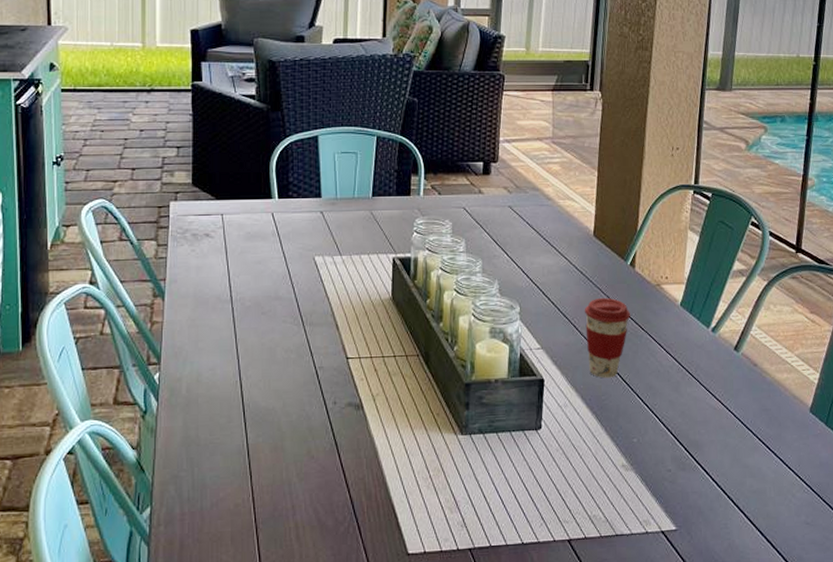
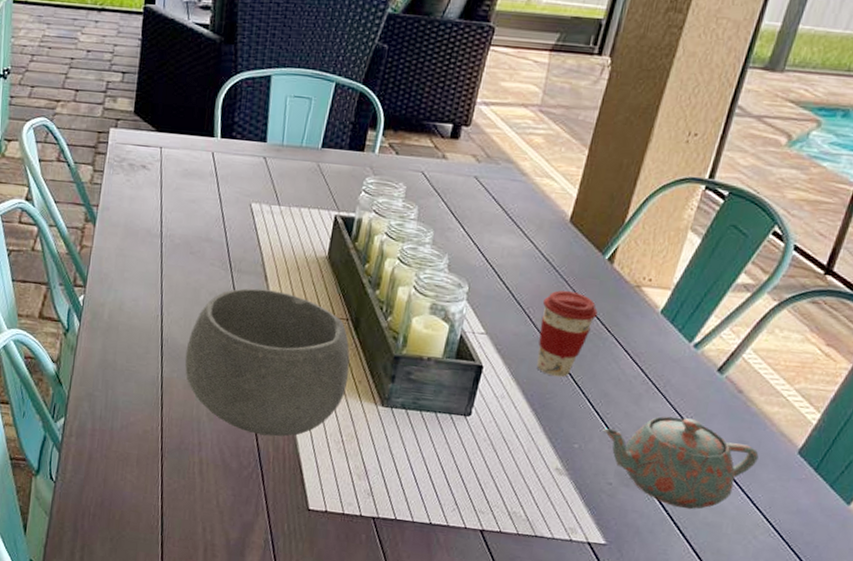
bowl: none [268,338,427,486] -> present [185,288,350,437]
teapot: none [654,397,781,481] -> present [602,416,759,510]

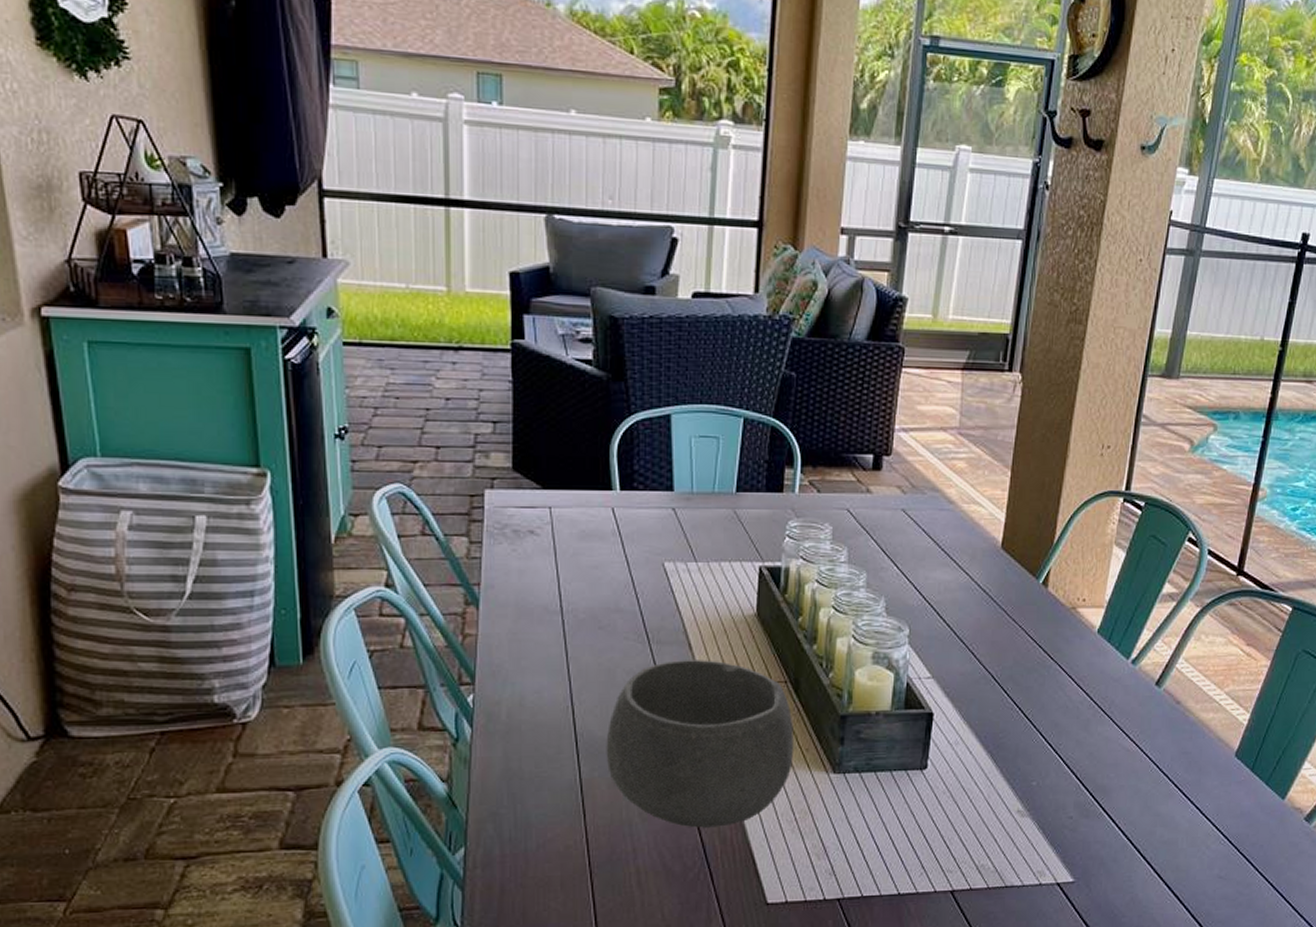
coffee cup: present [537,290,598,378] -> none [984,620,1039,714]
teapot: present [602,416,759,510] -> none [1057,737,1202,831]

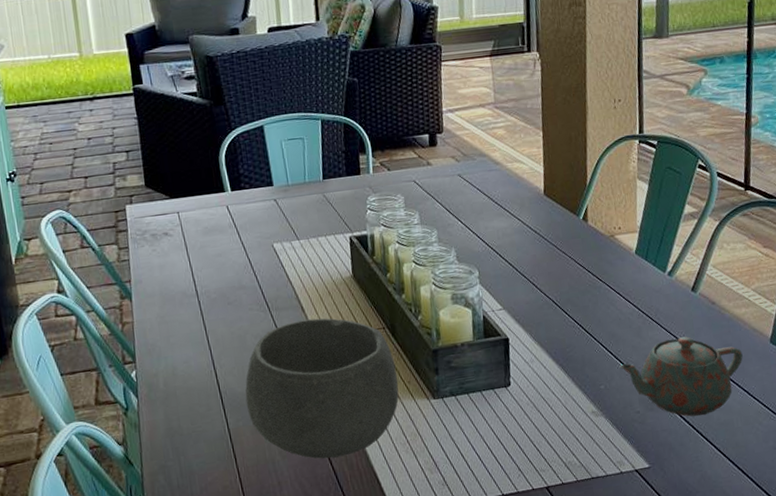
teapot: none [1057,737,1202,831] -> present [619,336,743,417]

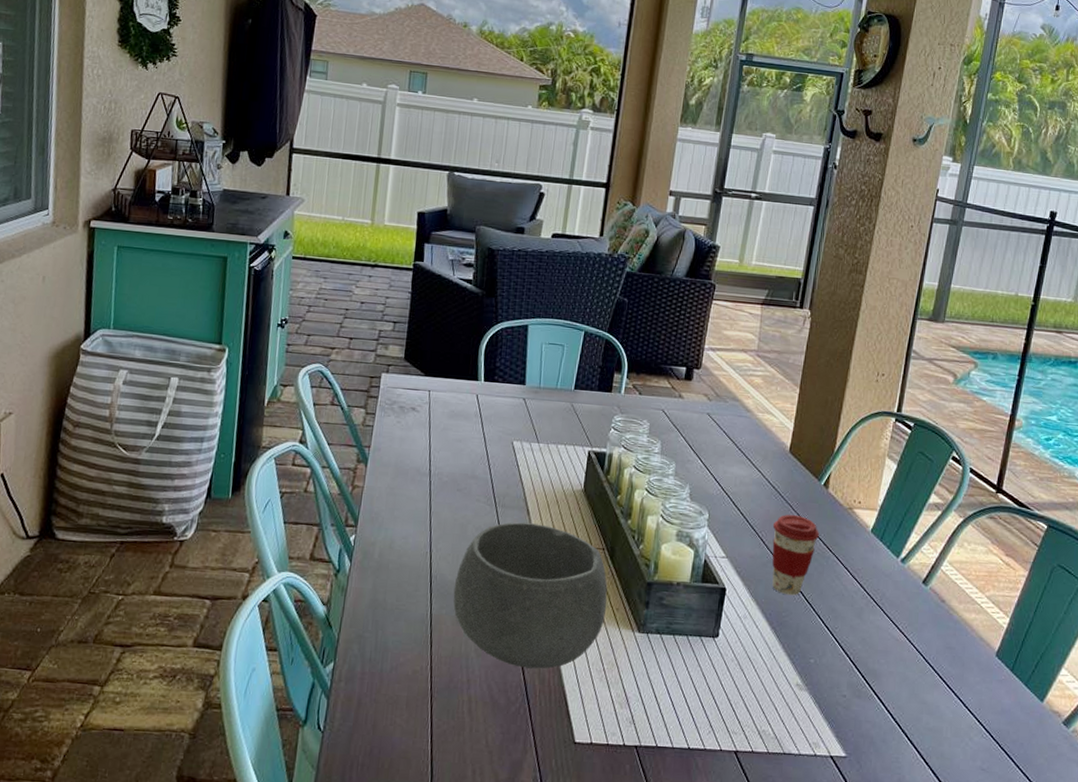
coffee cup: none [541,253,587,331] -> present [772,514,819,596]
teapot: present [619,336,743,417] -> none [833,627,965,716]

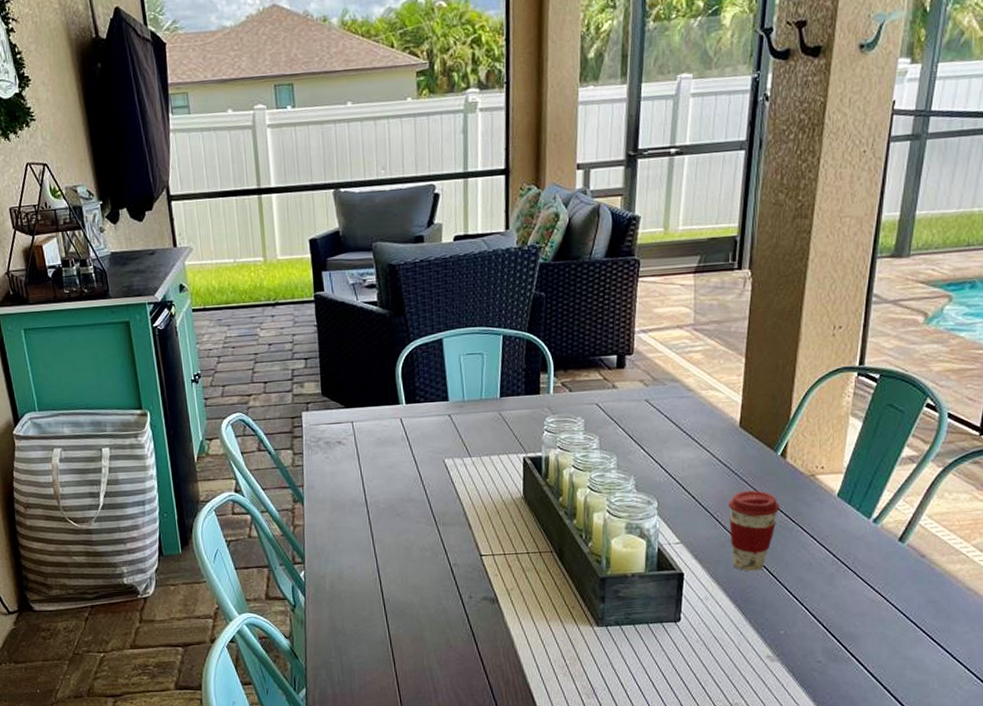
bowl: present [453,522,608,669] -> none [407,536,562,673]

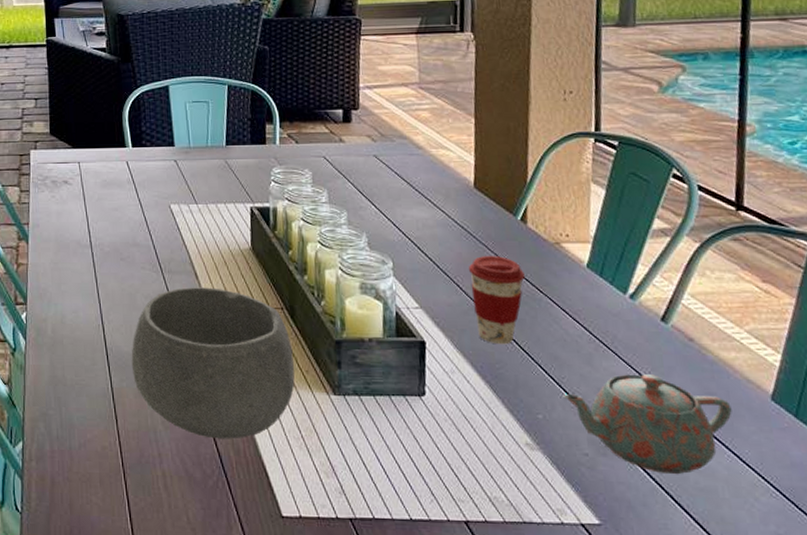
bowl: none [407,536,562,673] -> present [131,287,295,439]
teapot: none [804,589,950,673] -> present [562,374,732,475]

